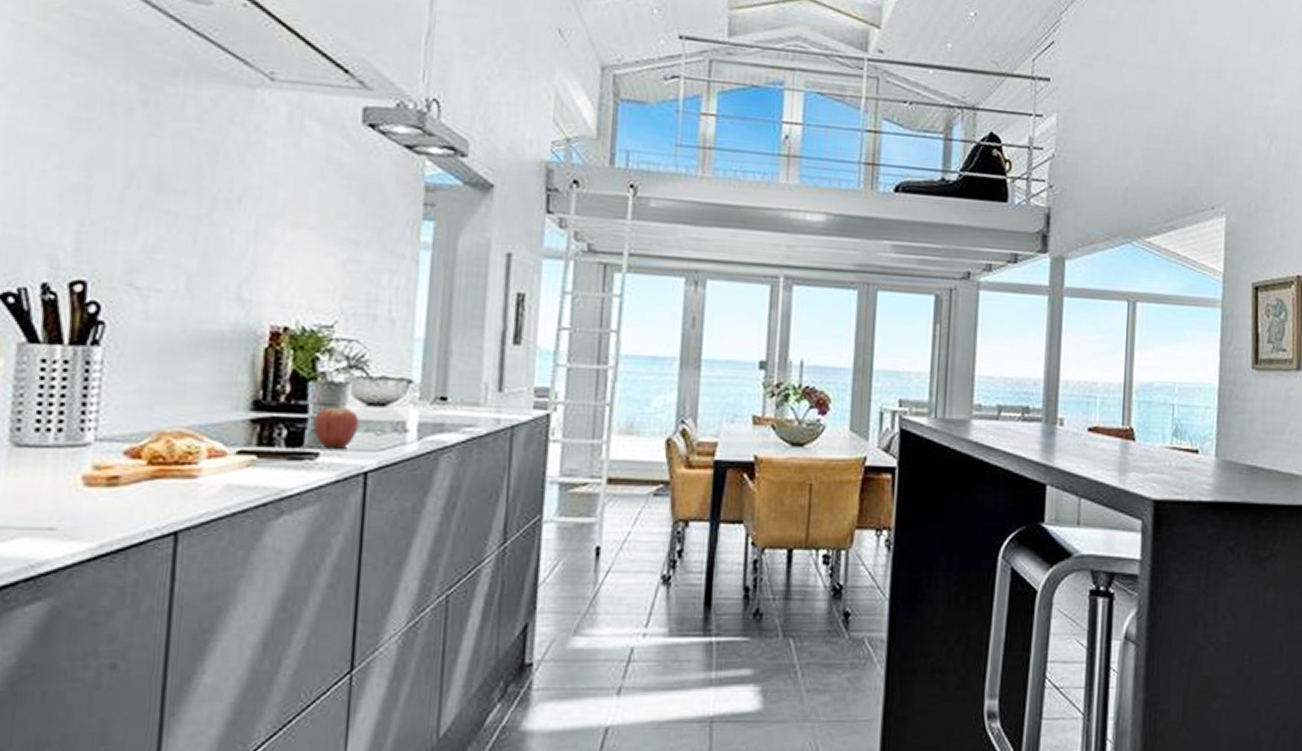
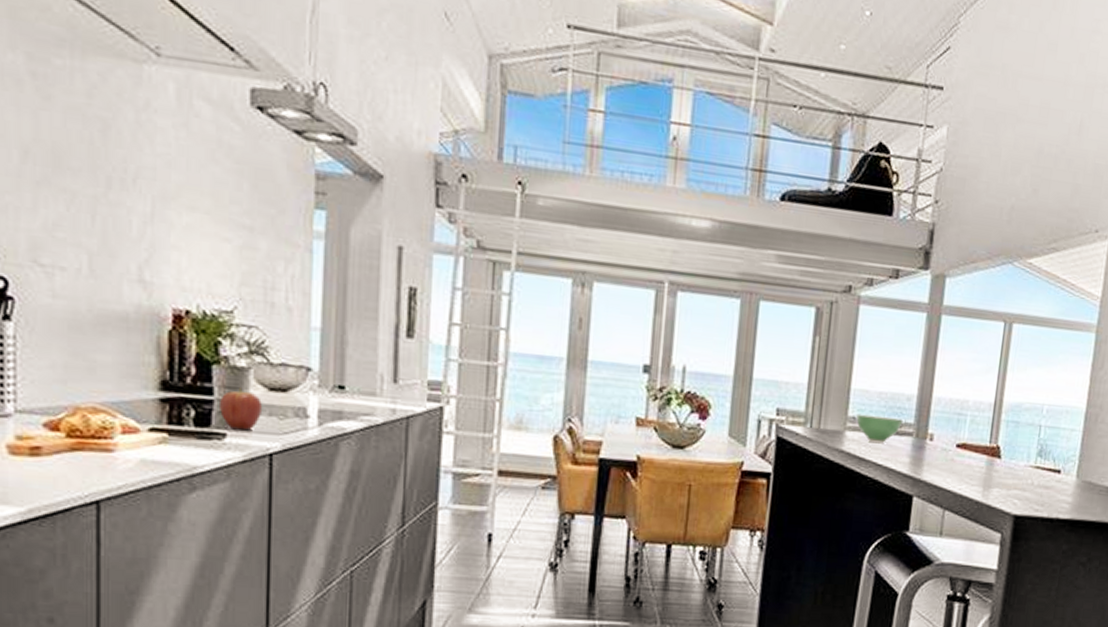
bowl: none [981,401,1031,431] -> present [855,414,903,444]

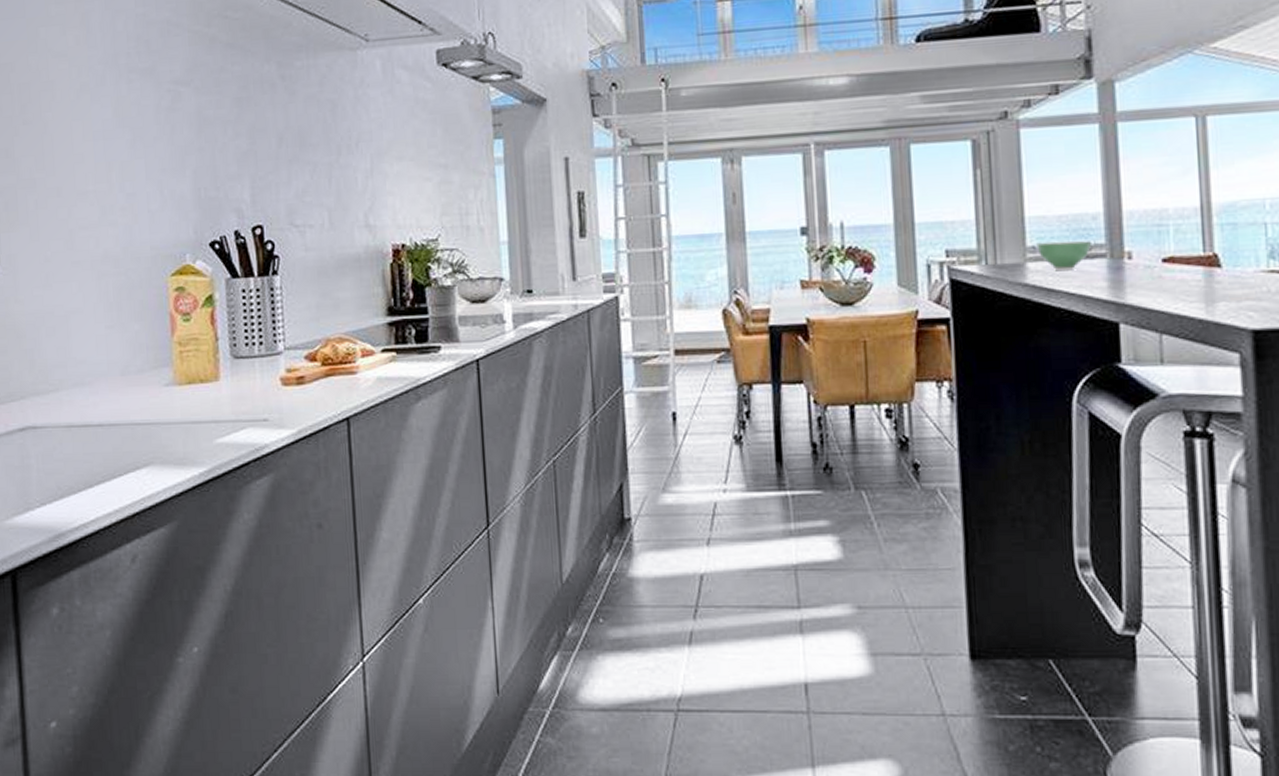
fruit: present [220,387,262,430] -> none [433,304,467,342]

